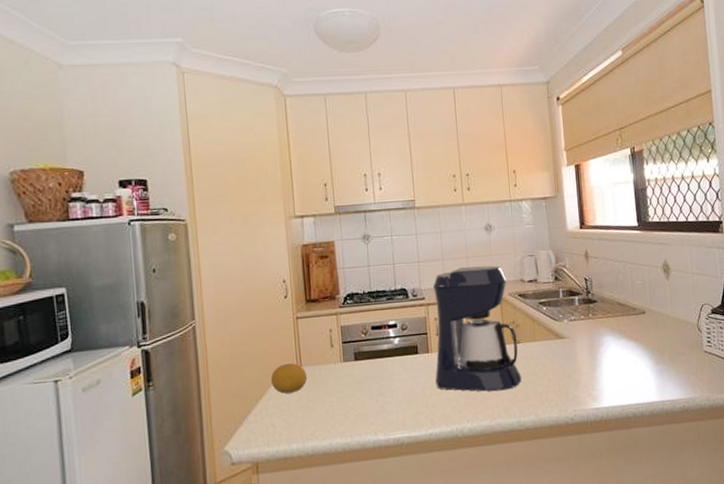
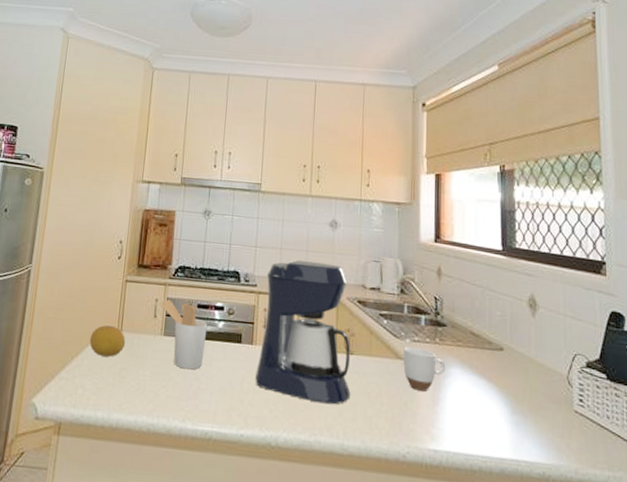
utensil holder: none [335,327,385,388] -> present [160,299,208,370]
mug: none [563,325,600,363] -> present [403,347,446,392]

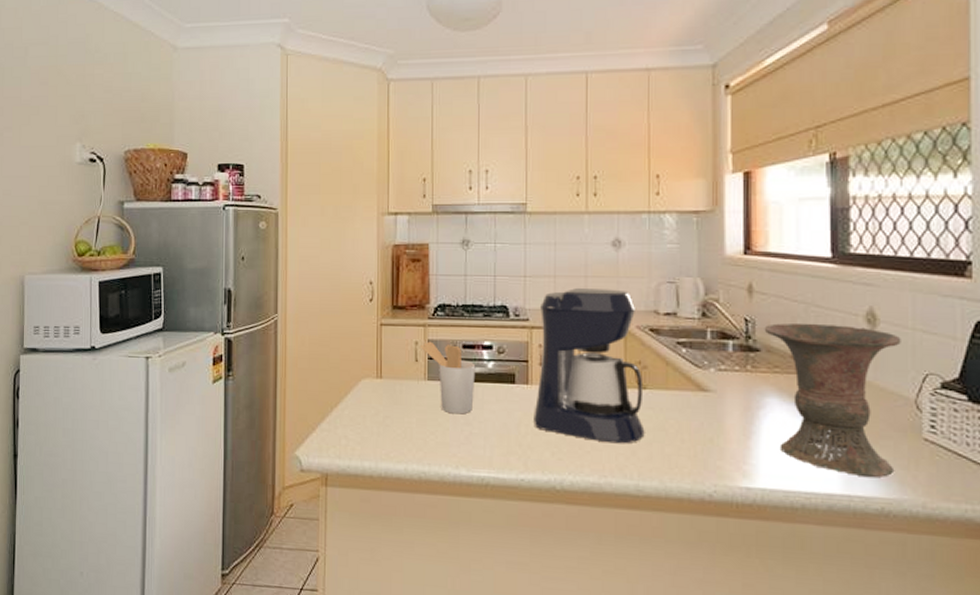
fruit: present [89,325,126,357] -> none [348,373,387,406]
mug: present [403,347,446,392] -> none [707,377,760,425]
vase: none [450,303,556,445] -> present [764,322,901,478]

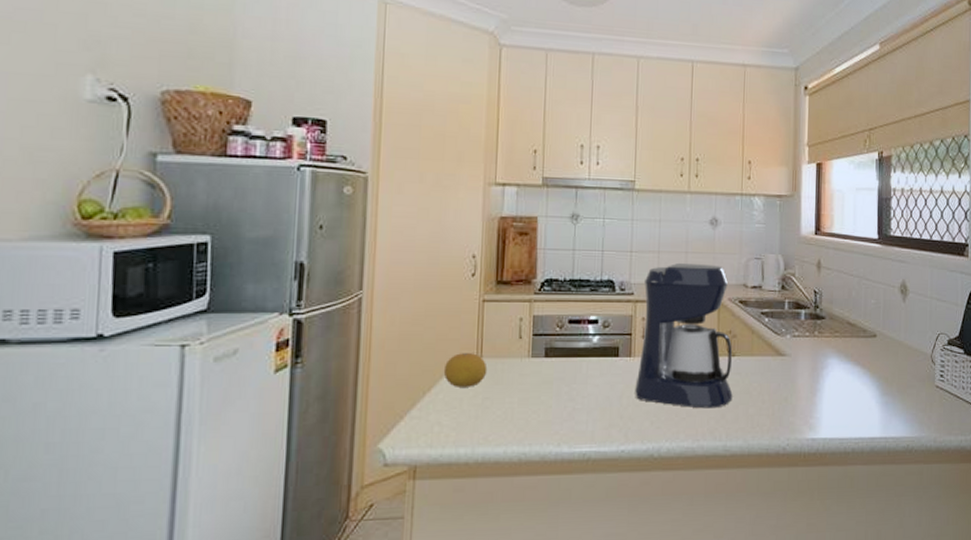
fruit: none [348,373,387,406] -> present [443,353,488,387]
utensil holder: present [421,341,476,415] -> none [525,317,581,391]
vase: present [764,322,901,478] -> none [828,293,923,421]

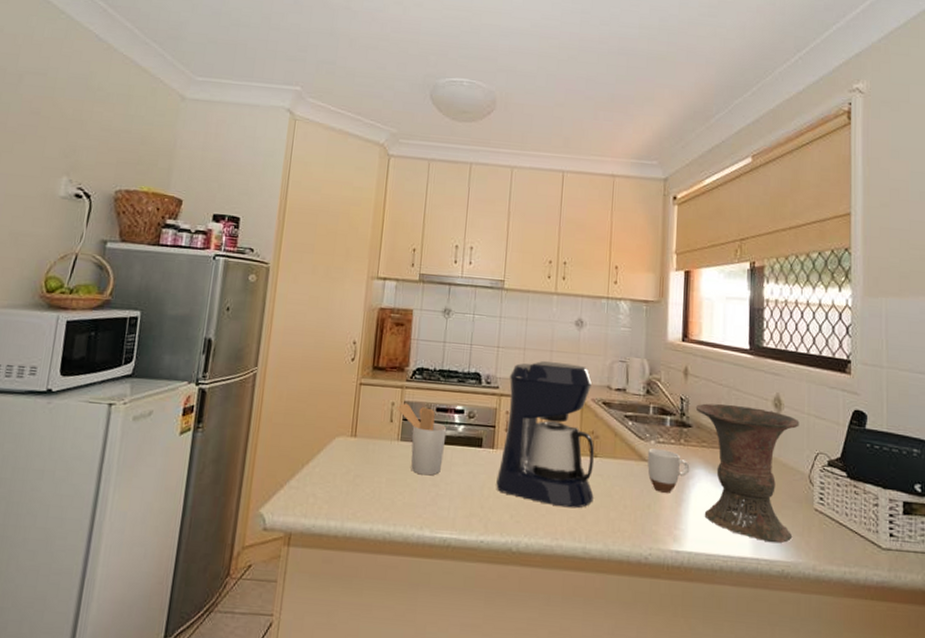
fruit: present [443,353,488,387] -> none [321,431,360,464]
utensil holder: none [525,317,581,391] -> present [397,403,447,476]
mug: none [784,343,824,384] -> present [647,448,690,493]
vase: none [828,293,923,421] -> present [695,403,800,543]

